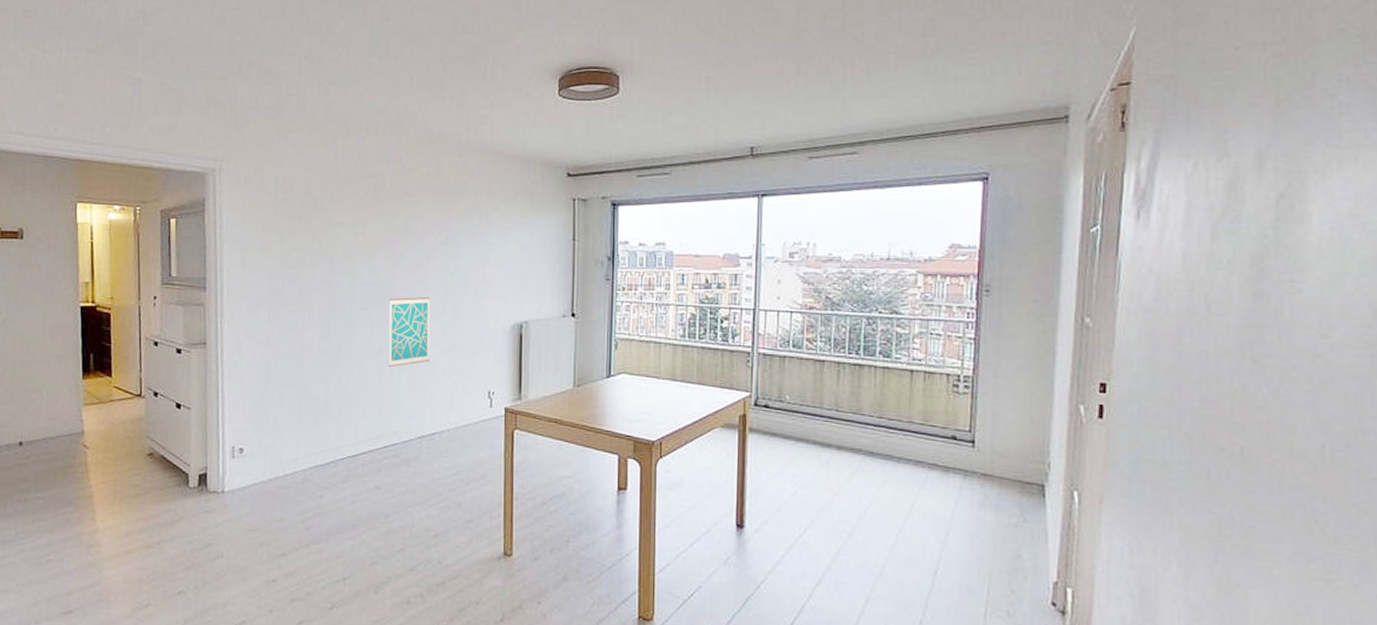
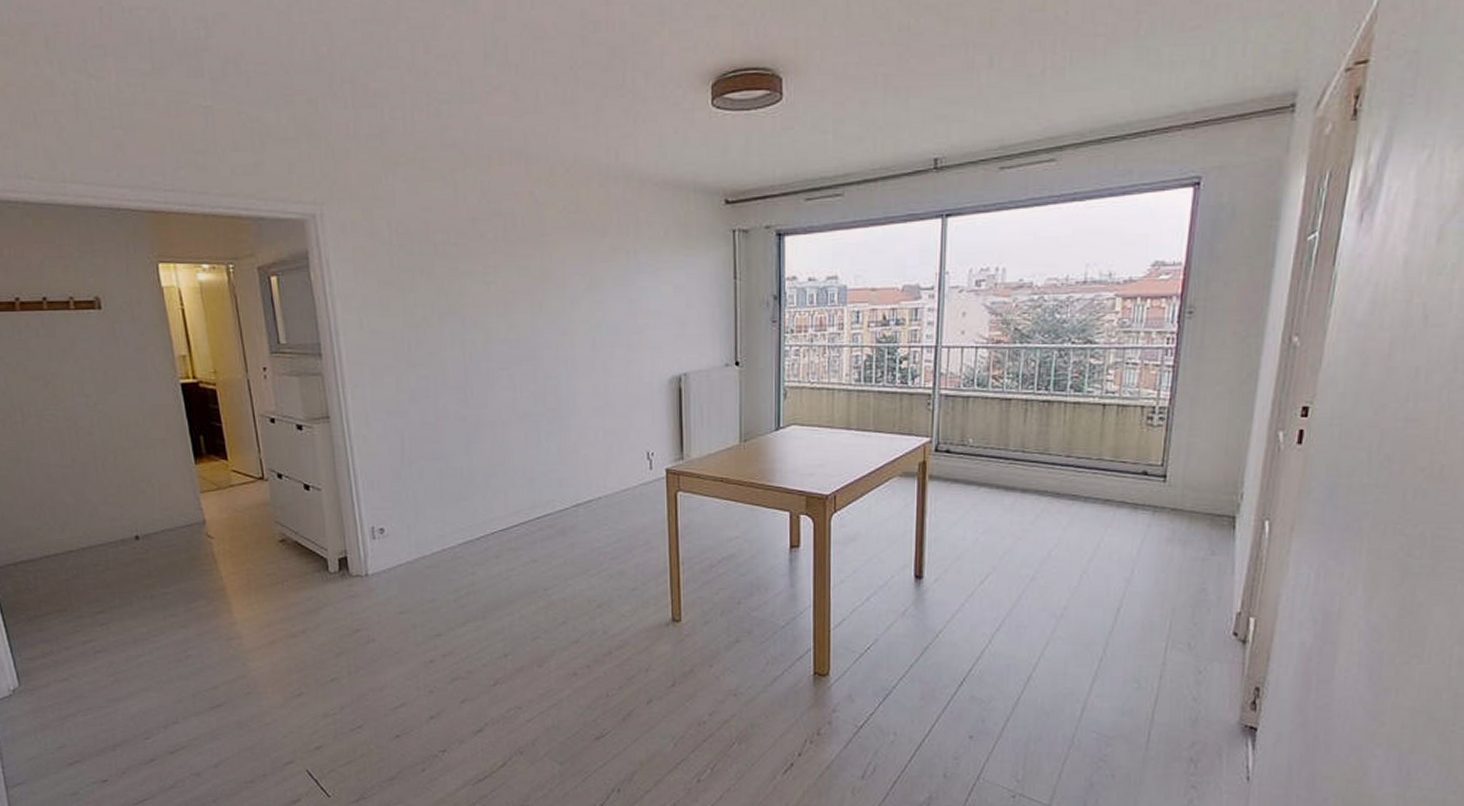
wall art: present [388,296,431,368] -> none [531,351,580,433]

